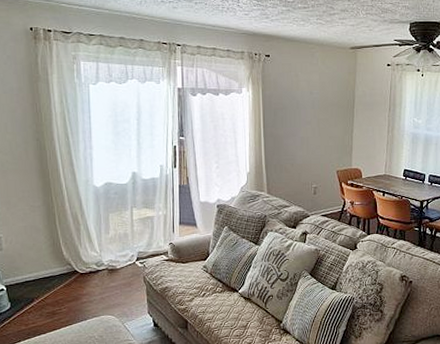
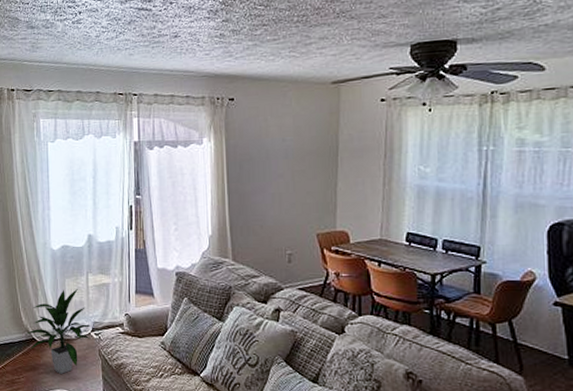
indoor plant: none [66,222,136,301] -> present [24,288,91,374]

